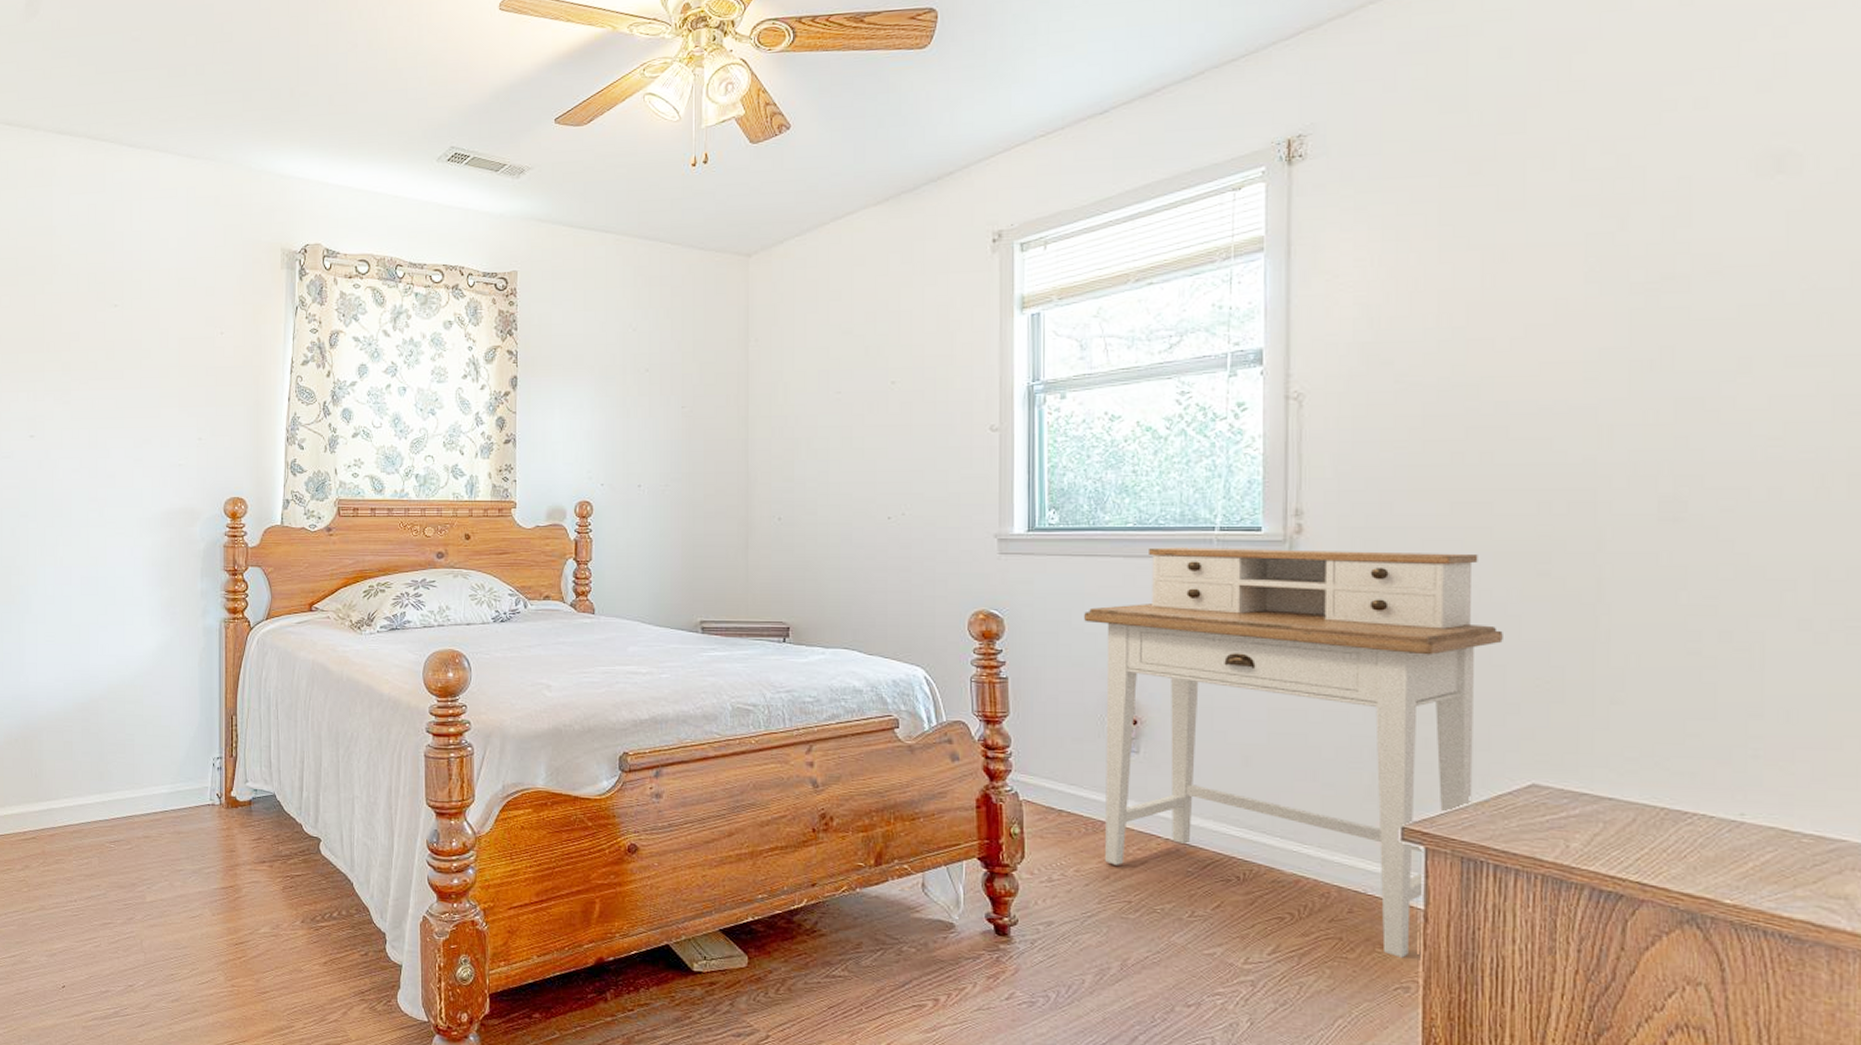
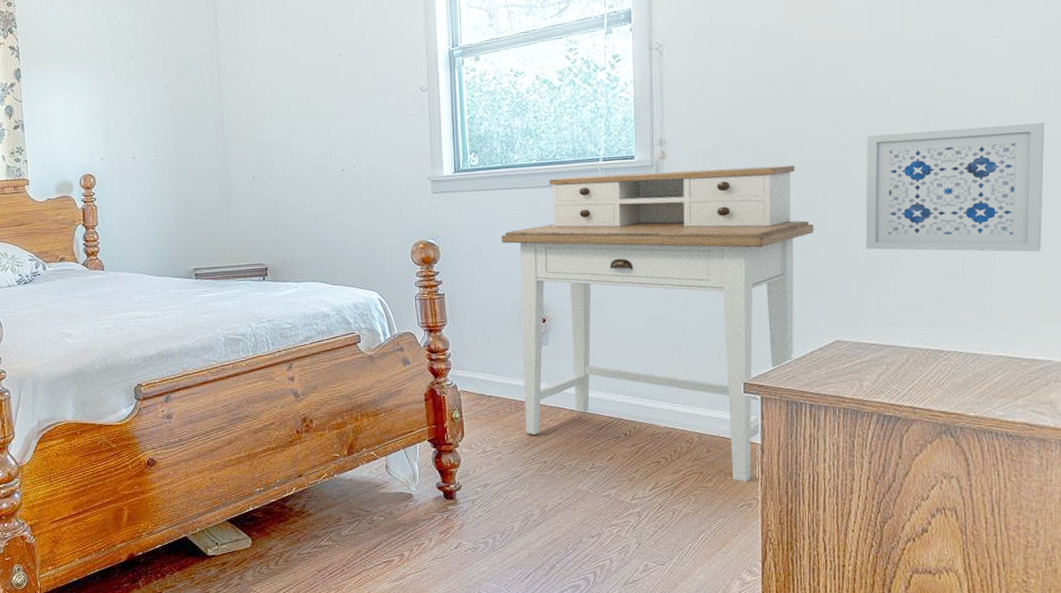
wall art: none [1575,523,1834,693] -> present [865,123,1045,252]

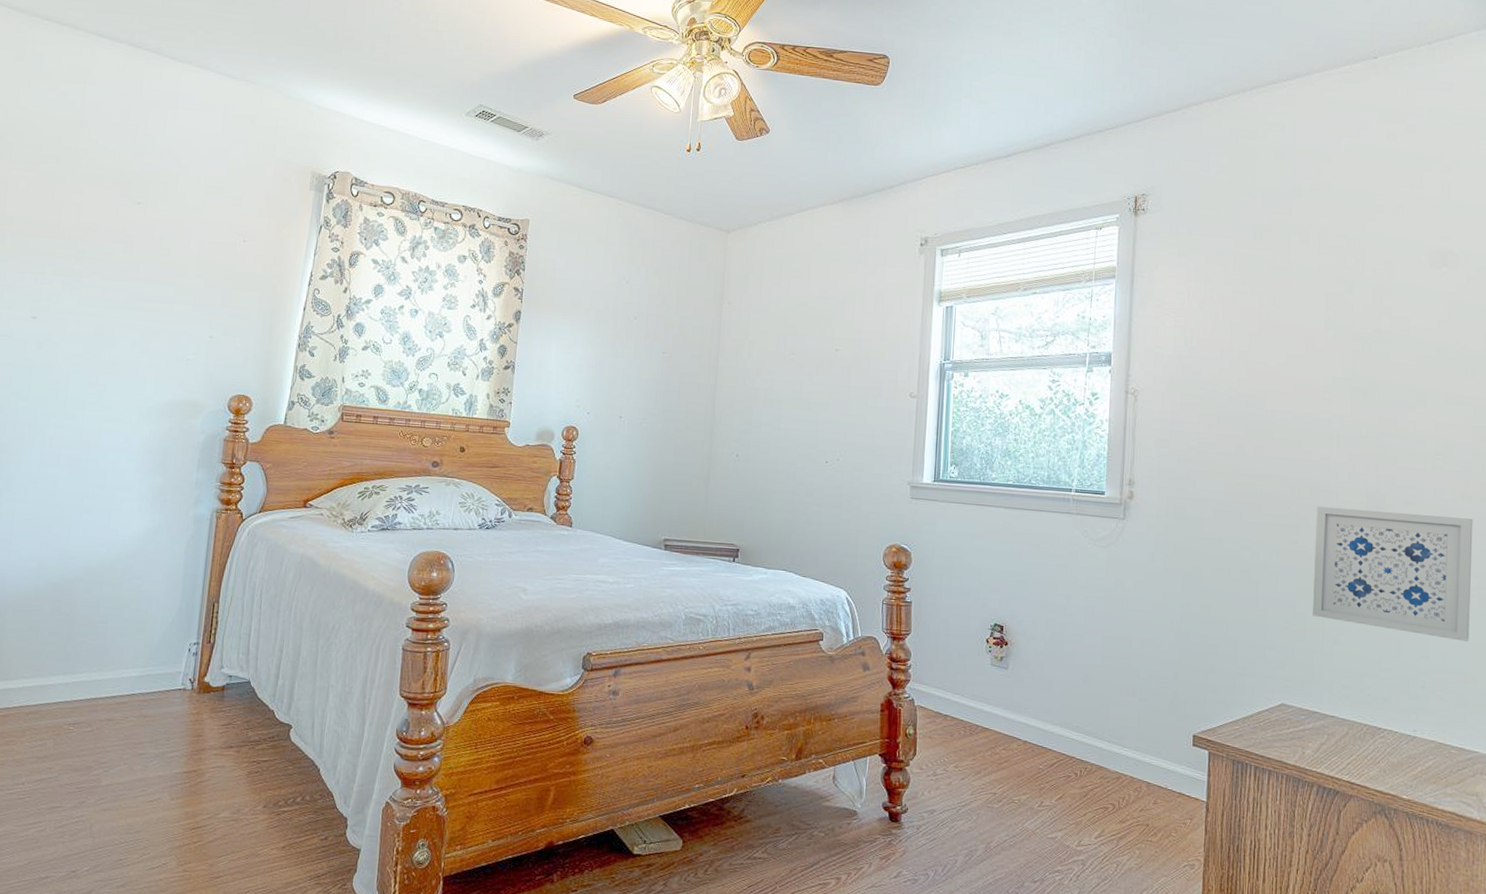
desk: present [502,165,814,482] -> none [972,502,1266,841]

